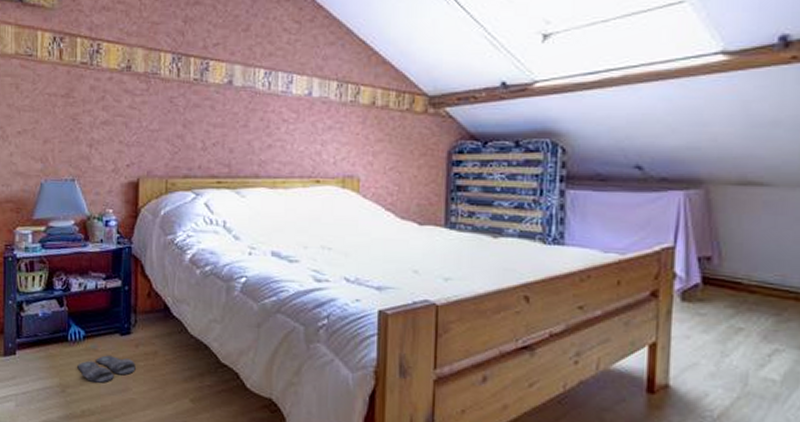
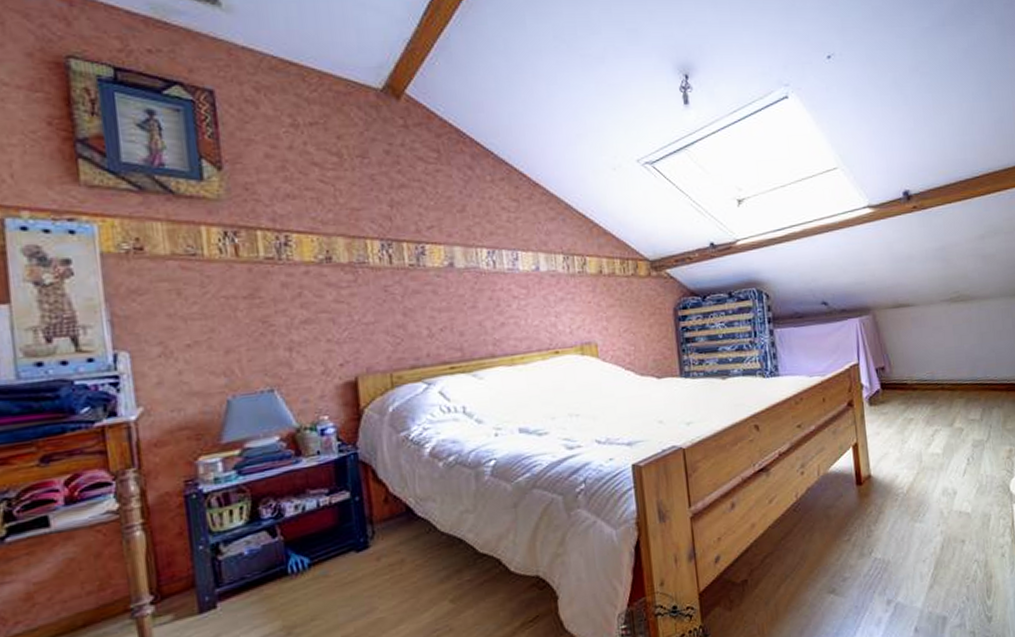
slippers: present [77,355,136,383] -> none [304,575,380,614]

